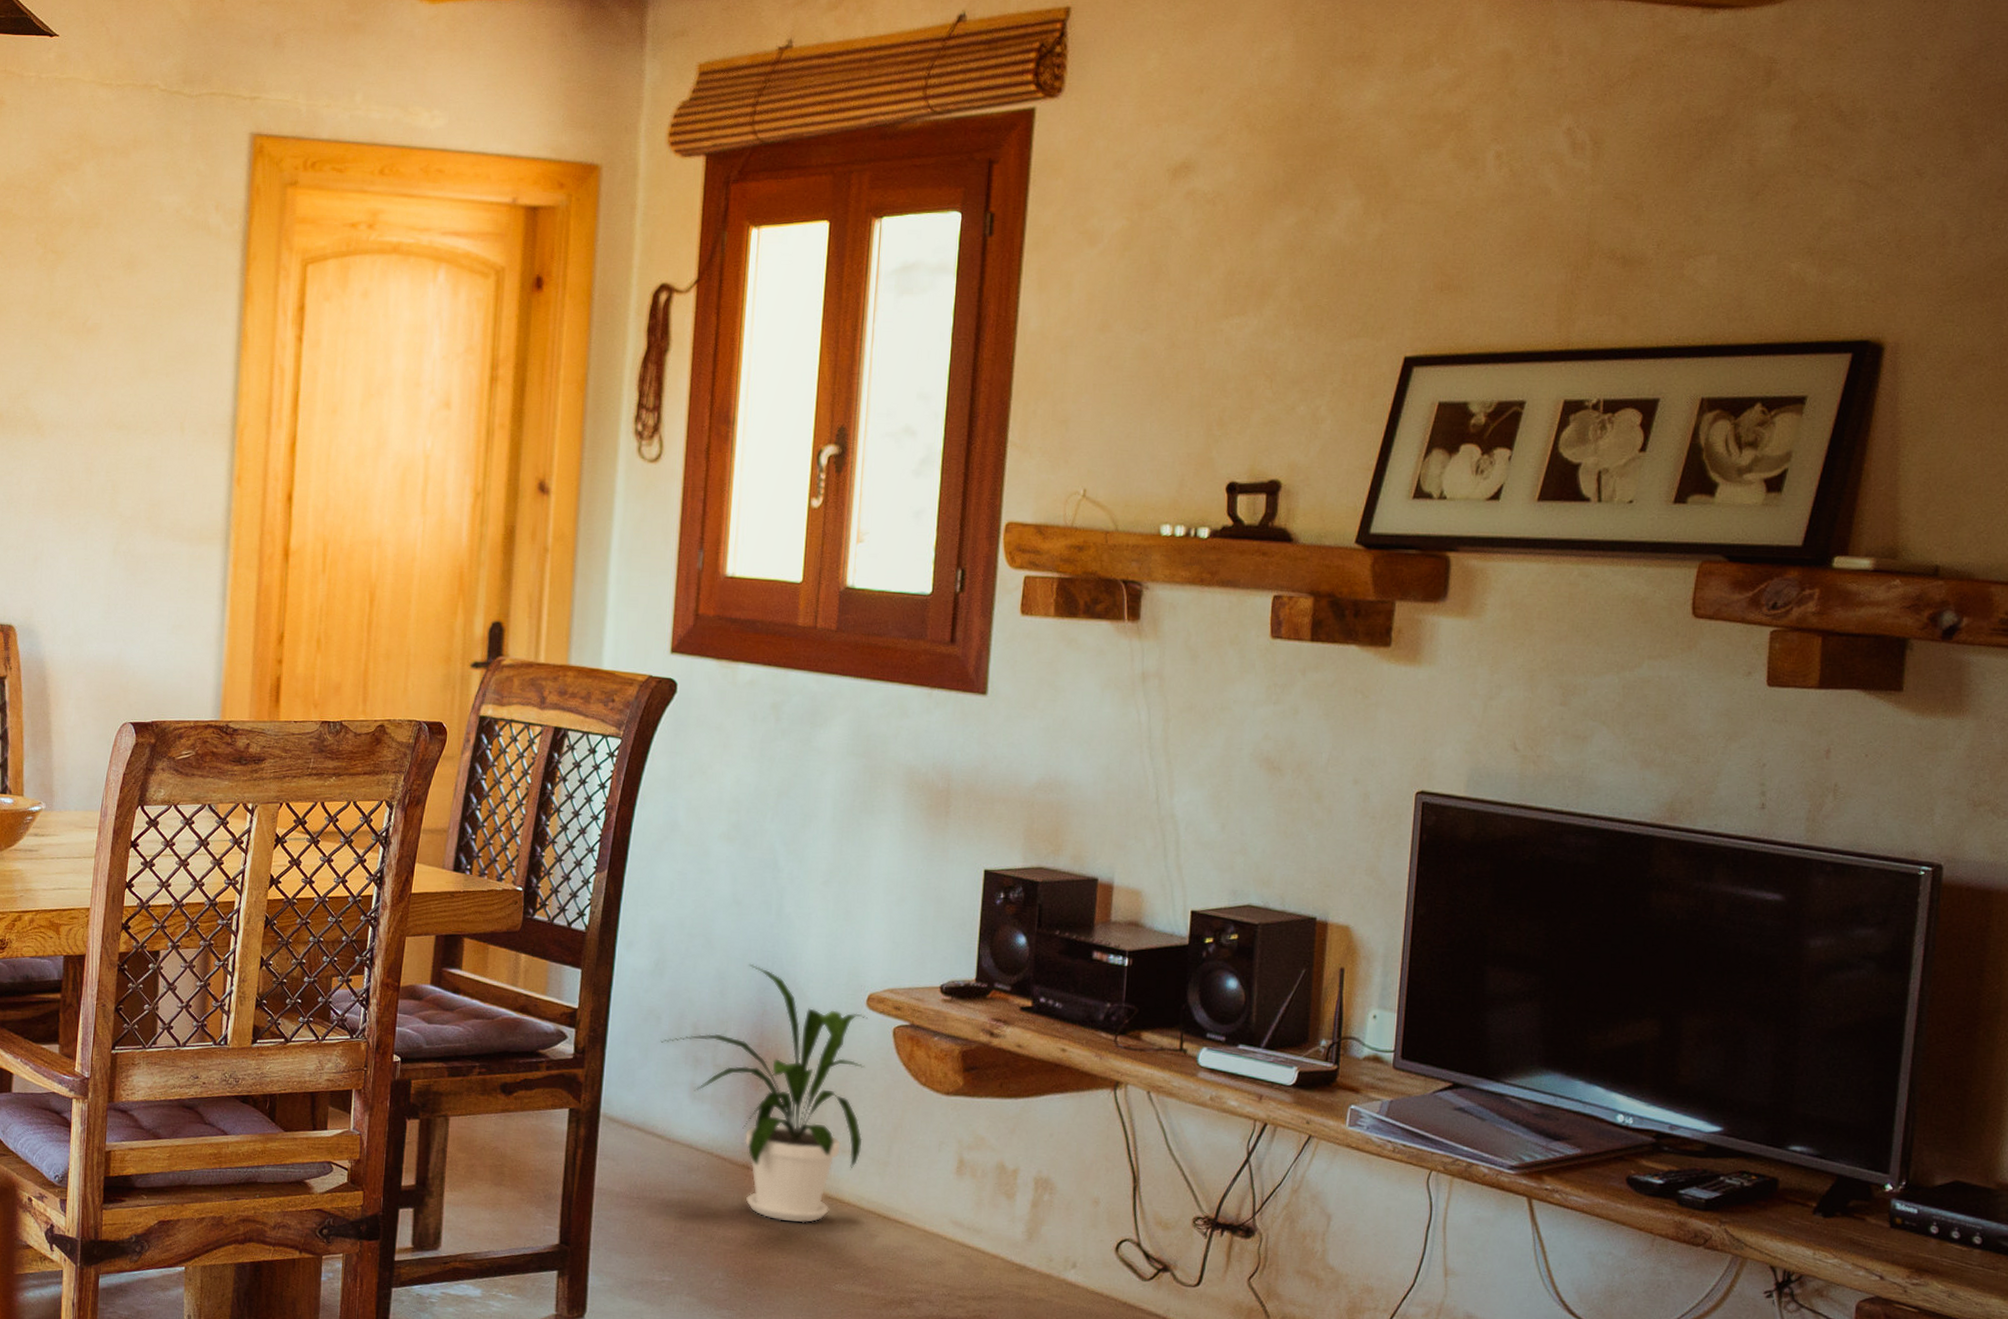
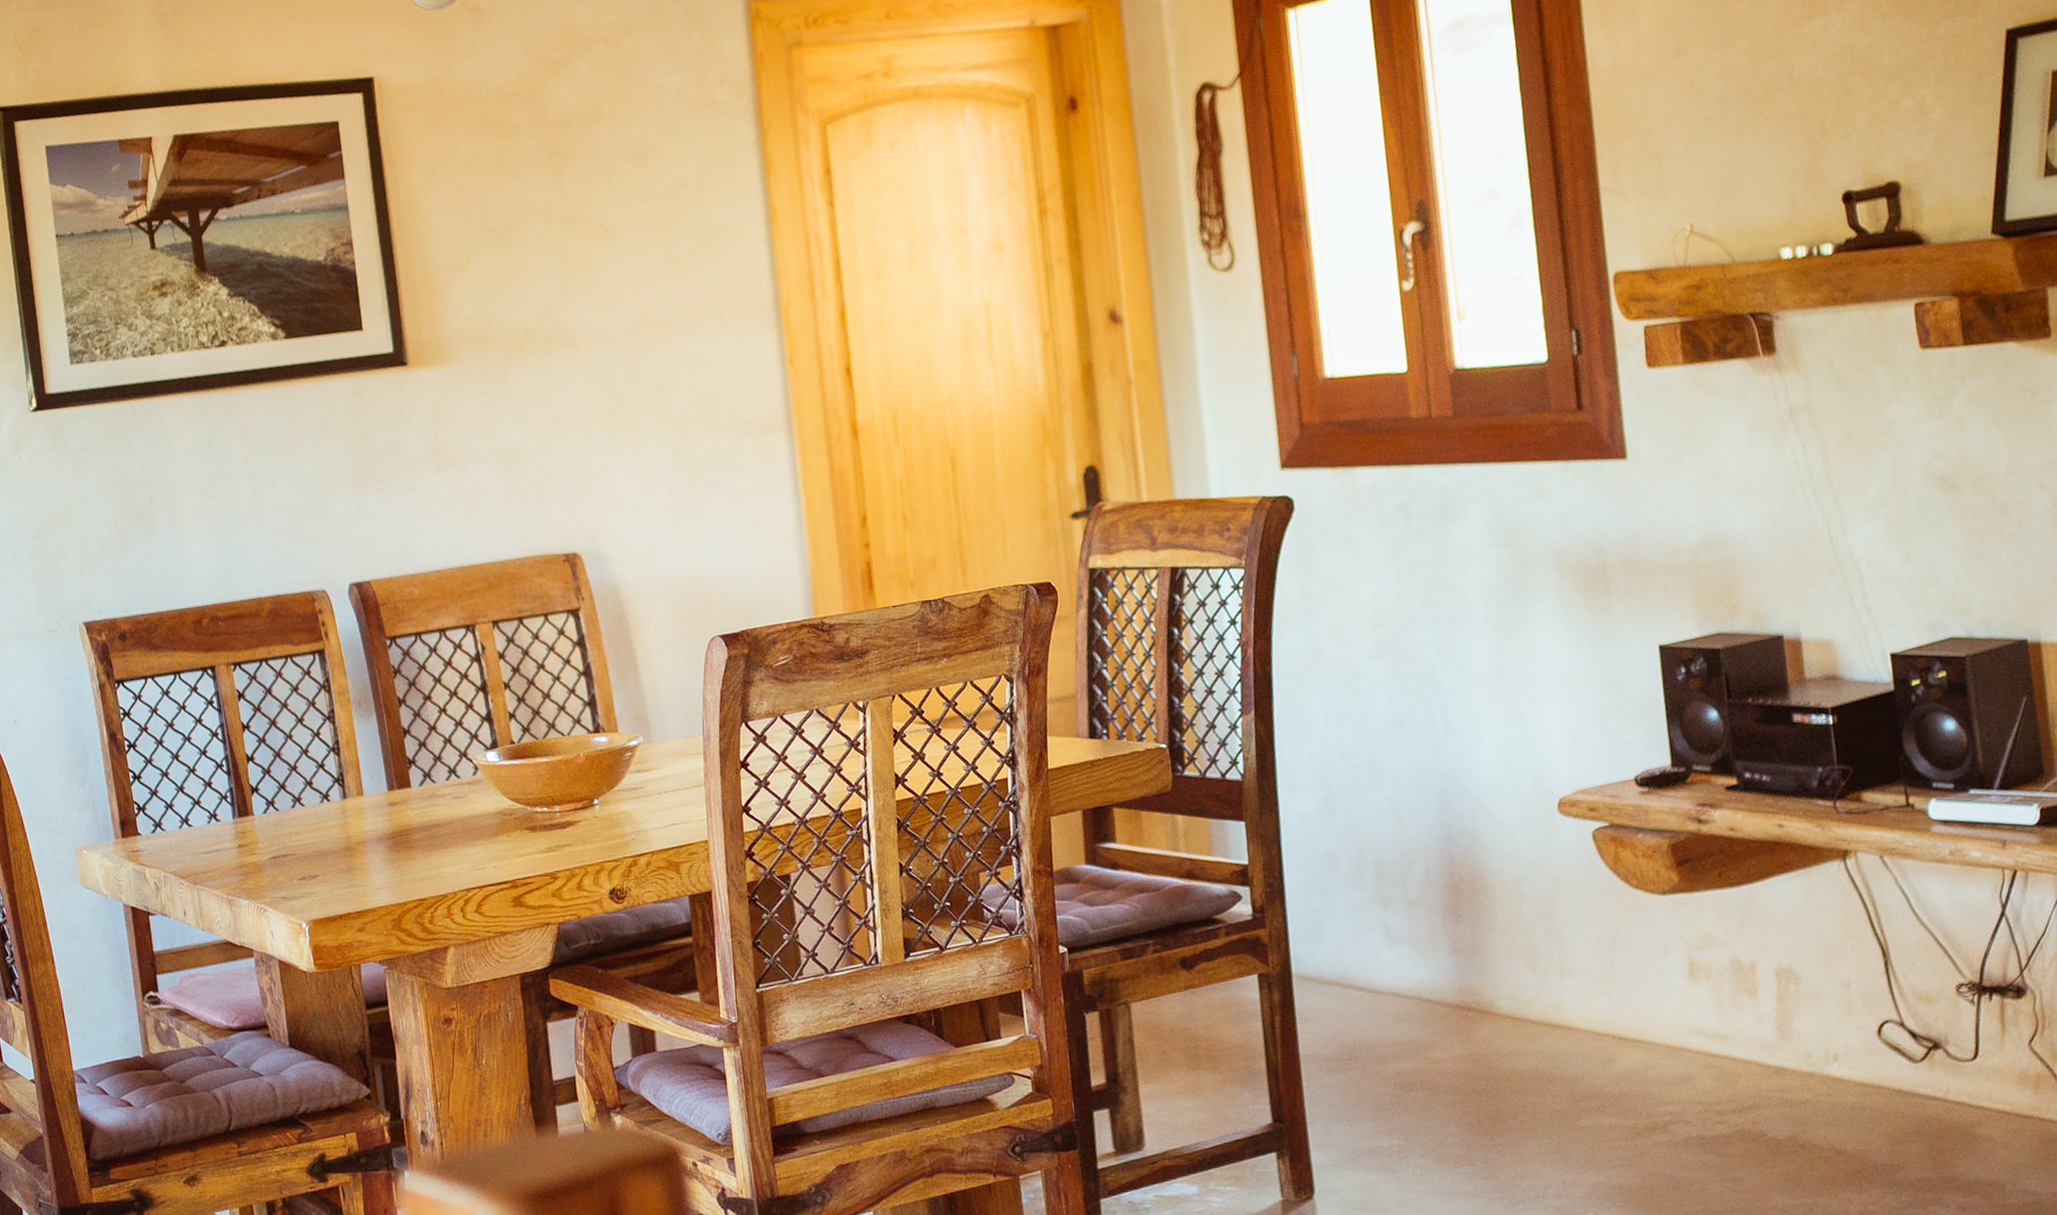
house plant: present [660,963,868,1223] -> none [1343,786,1582,1060]

